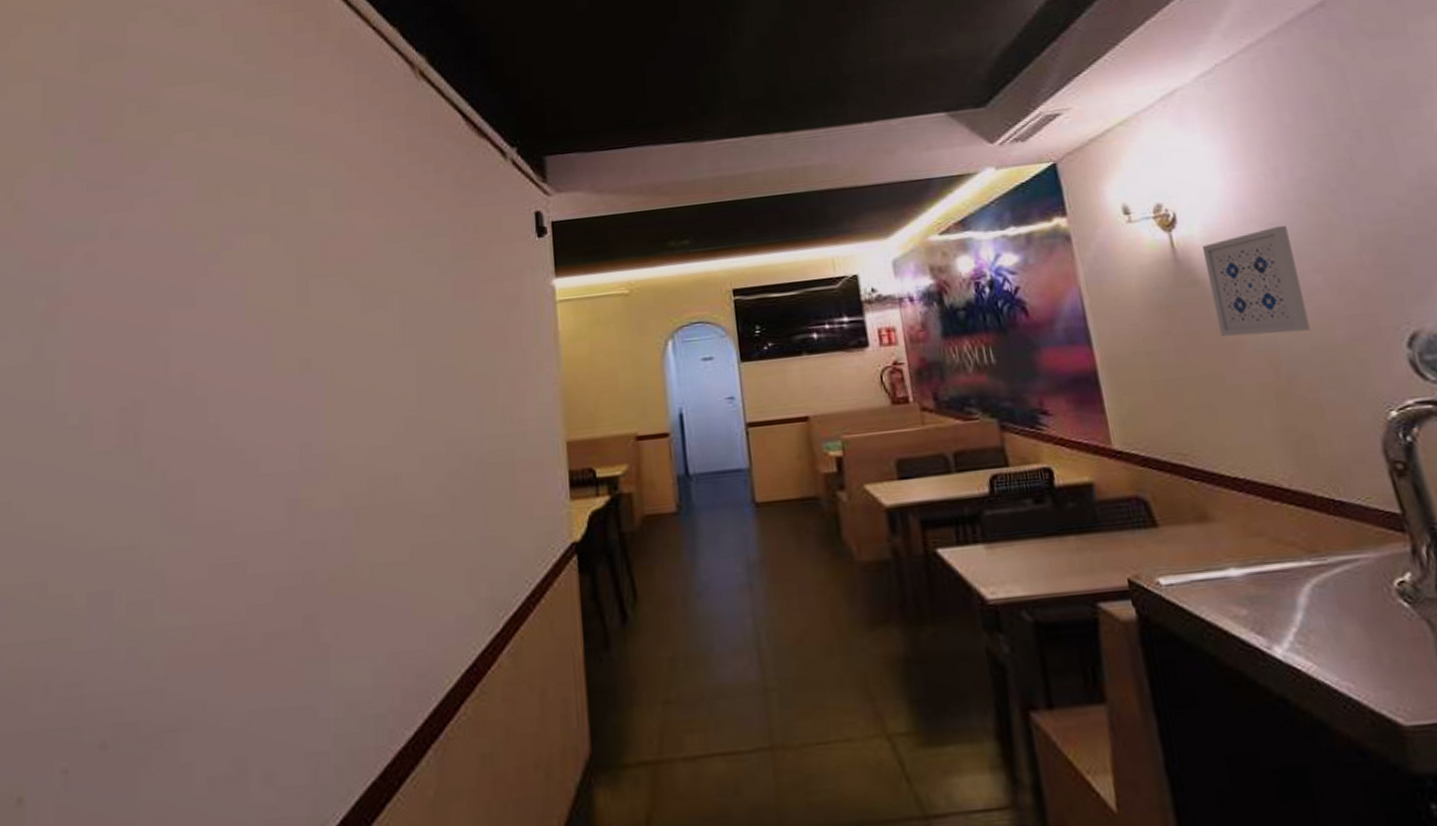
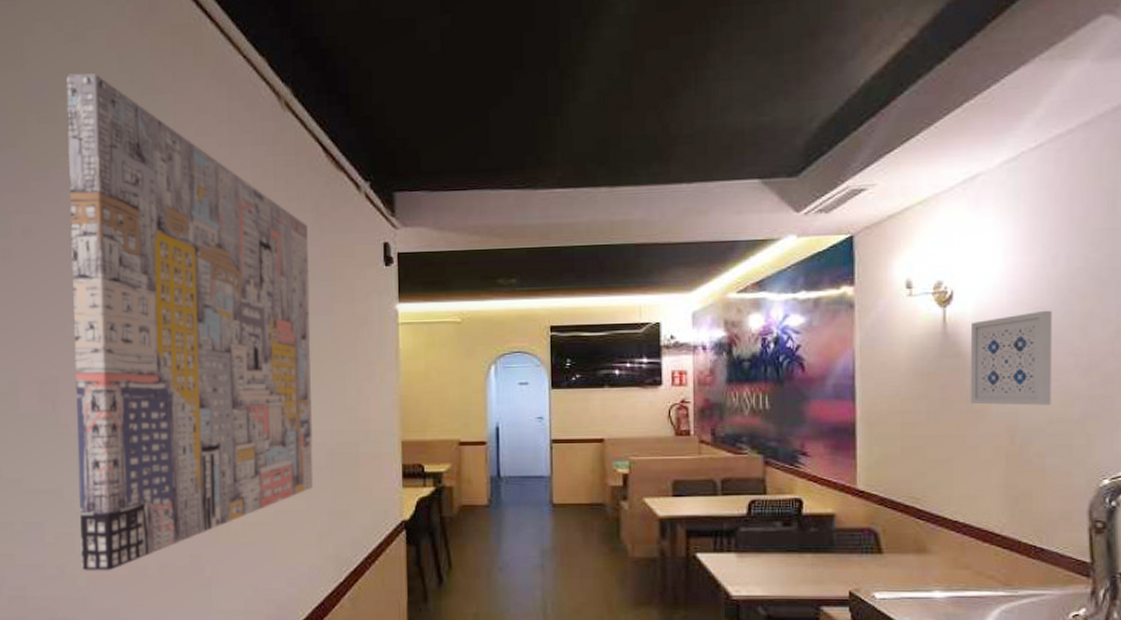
wall art: none [159,56,460,652] -> present [66,73,314,571]

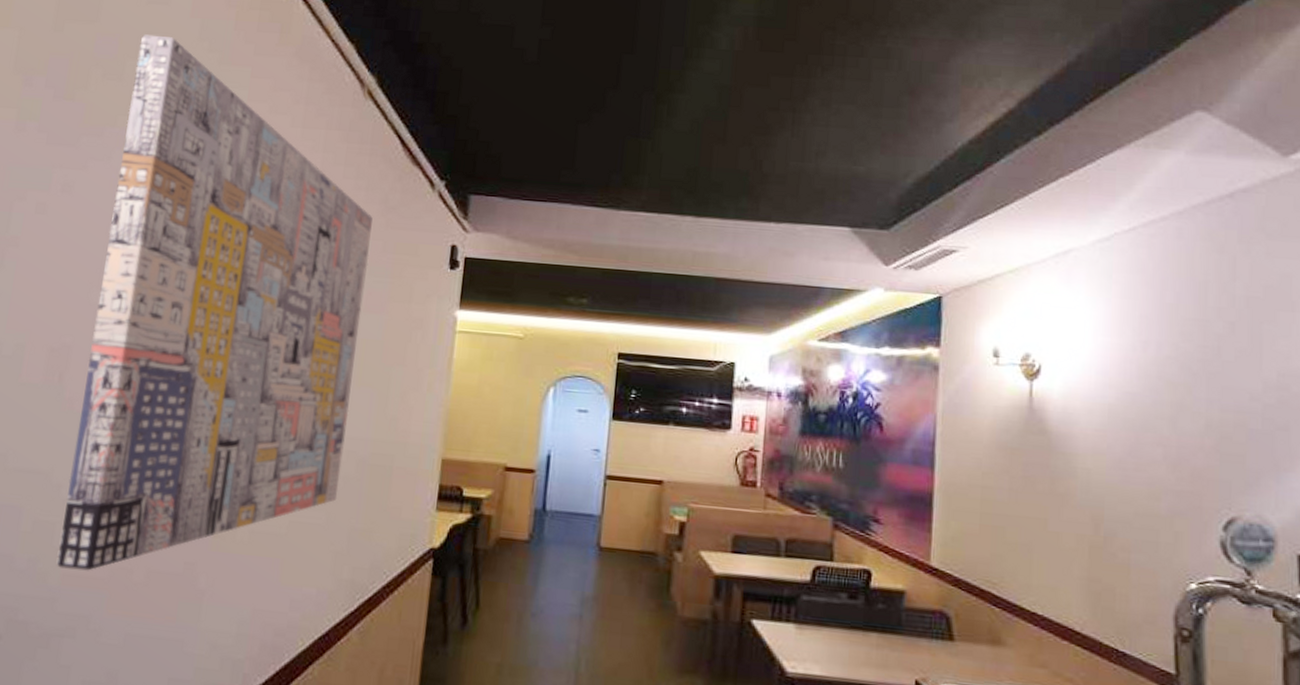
wall art: present [970,310,1052,406] -> none [1054,395,1141,497]

